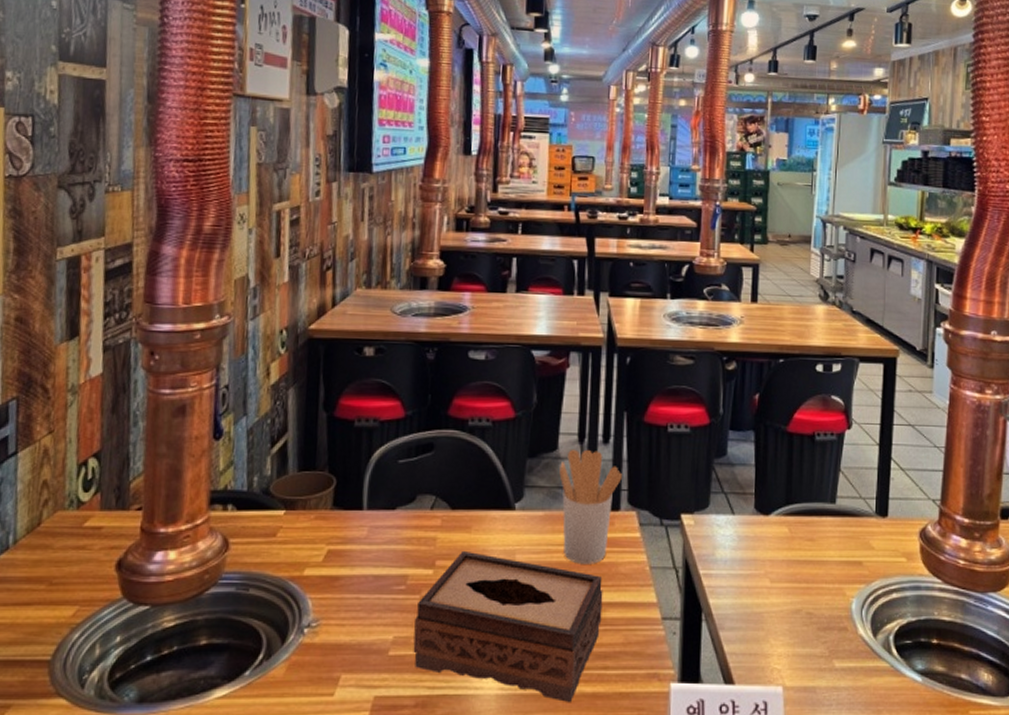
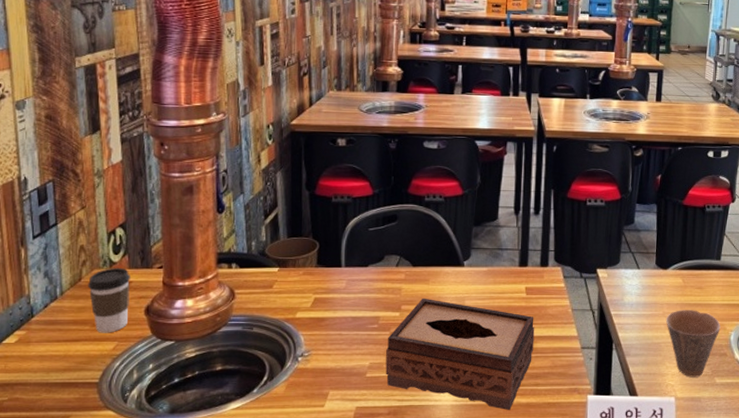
coffee cup: none [48,508,101,595] -> present [88,267,130,333]
utensil holder: present [559,449,622,564] -> none [499,219,550,308]
cup: none [769,568,839,660] -> present [666,310,721,378]

